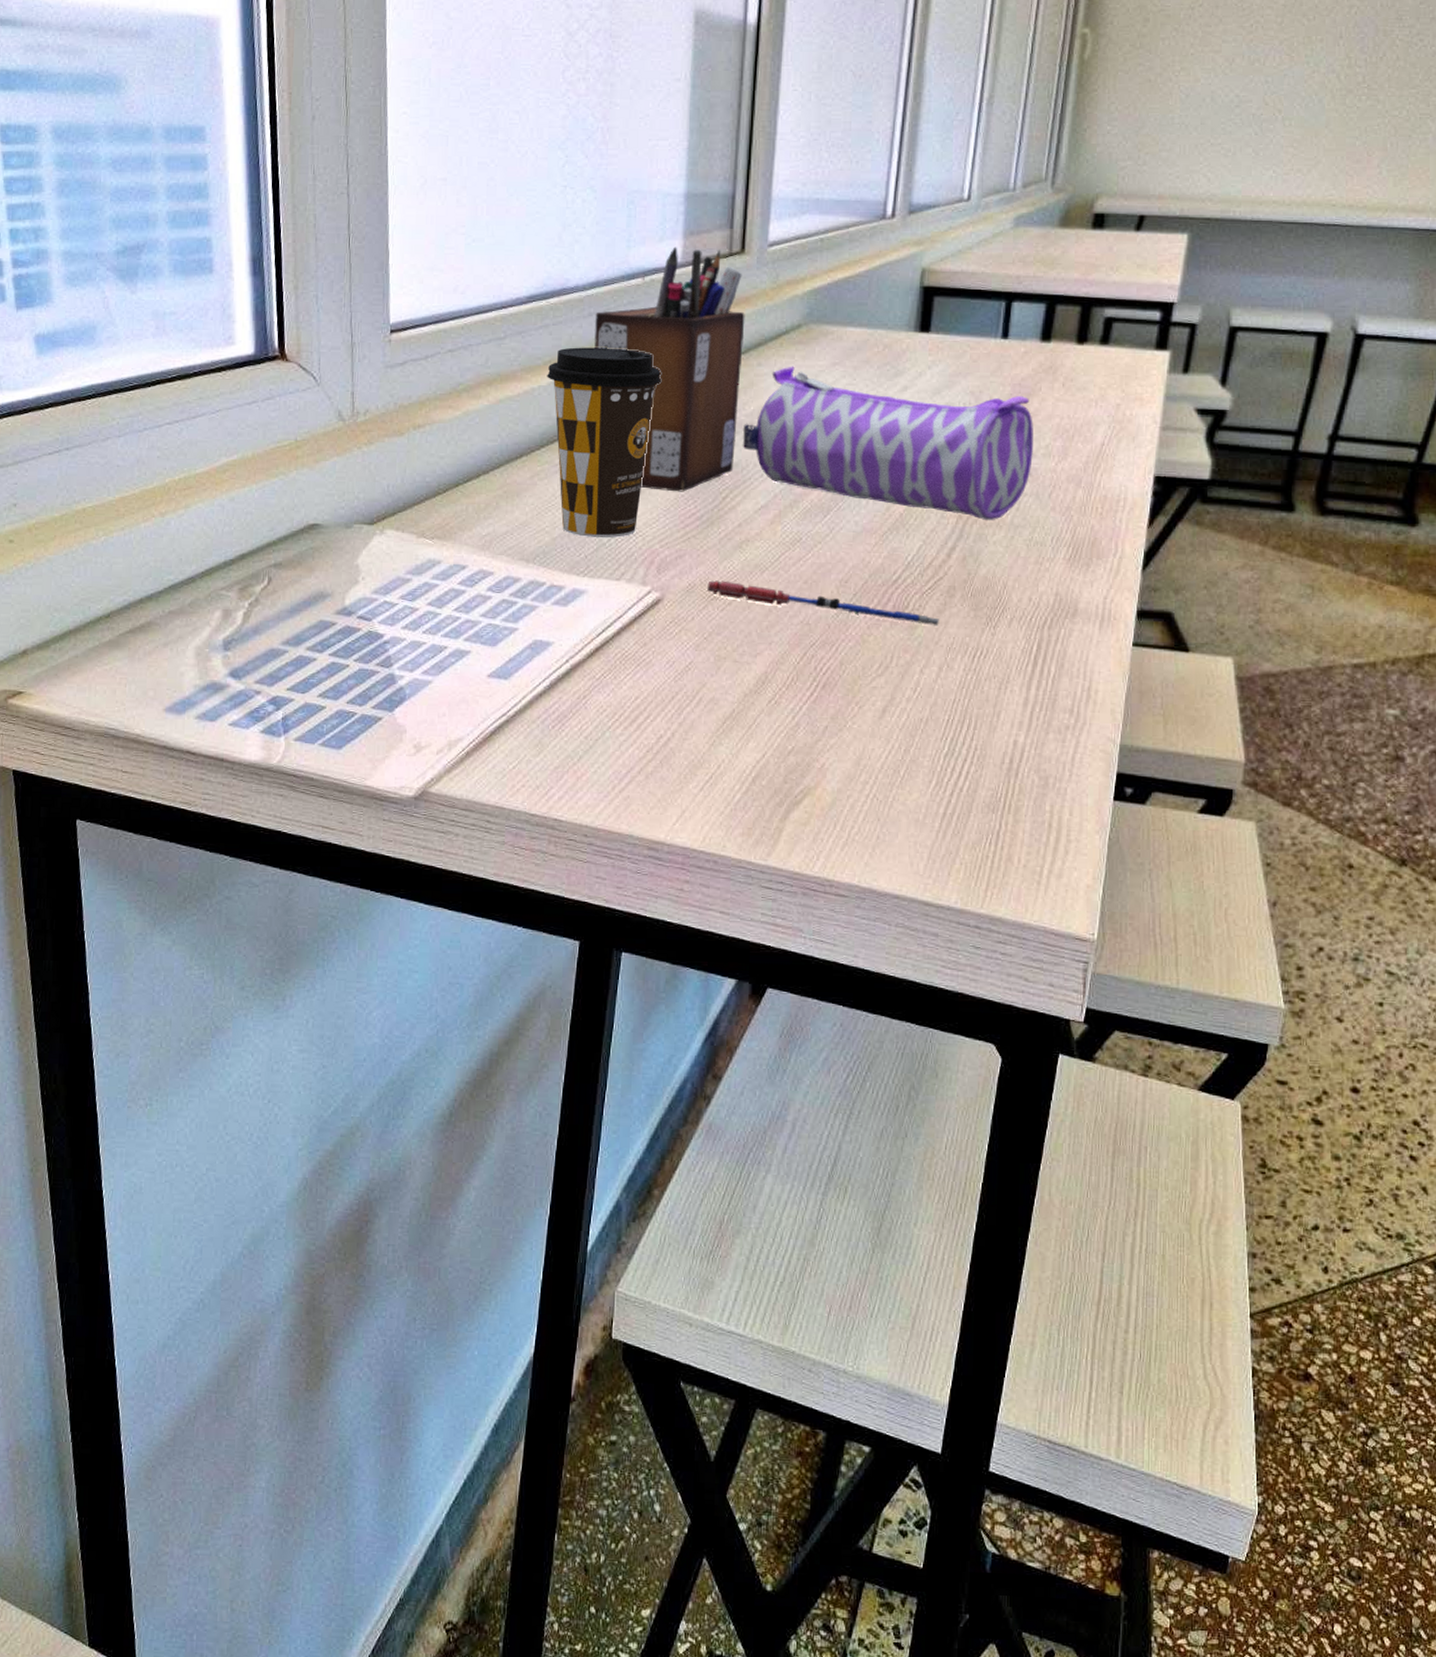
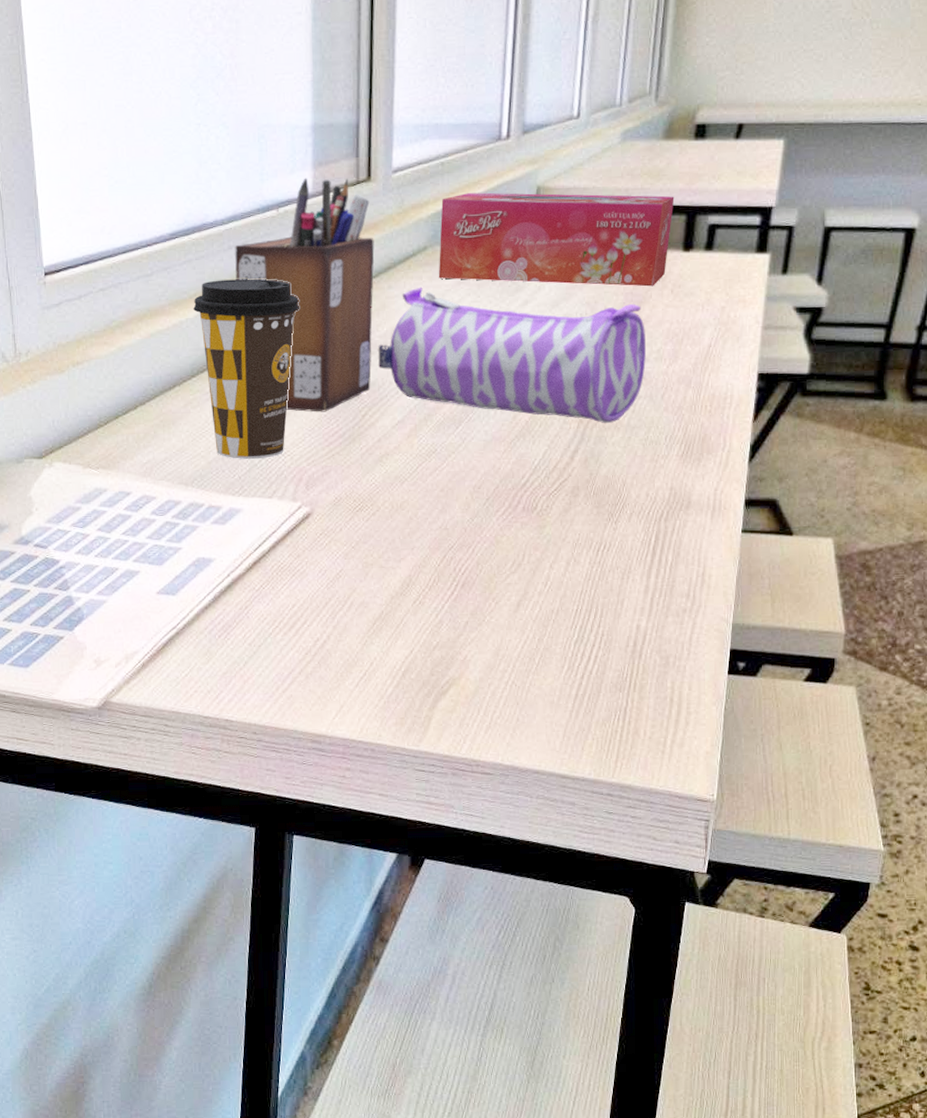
pen: present [707,580,939,626] -> none [352,493,565,525]
tissue box: none [812,271,1069,379] -> present [438,192,675,287]

